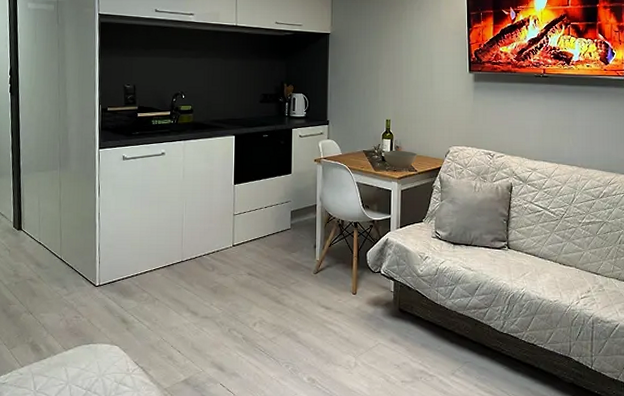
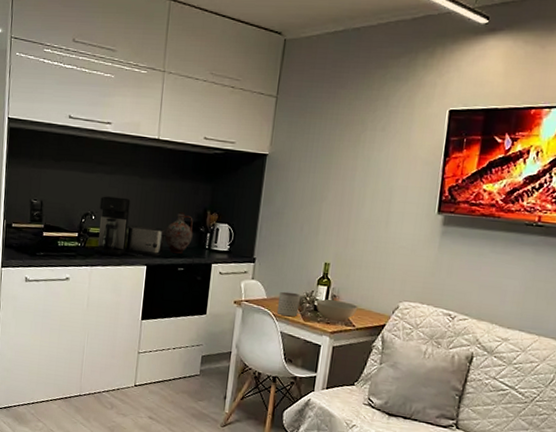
coffee maker: none [186,77,216,130] -> present [94,196,131,257]
toaster: none [214,100,251,127] -> present [124,225,167,257]
ceramic jug: none [248,86,274,123] -> present [164,212,193,255]
mug: none [351,147,376,168] -> present [276,291,307,317]

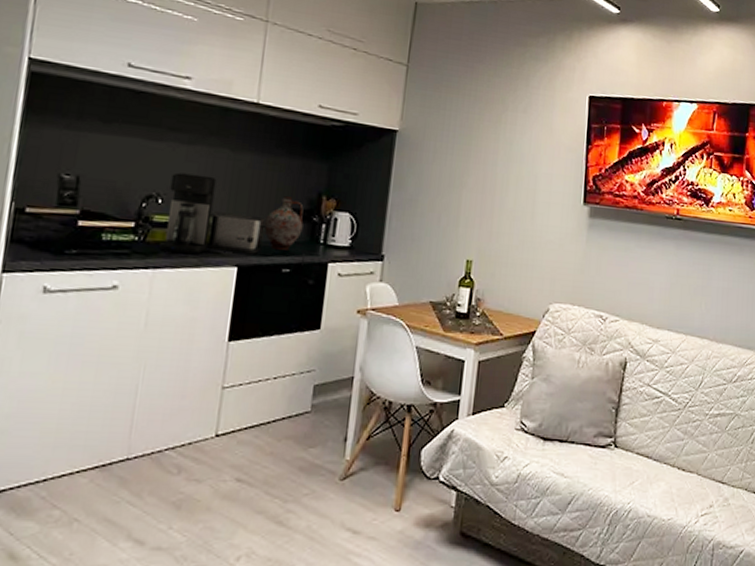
mug: present [276,291,307,317] -> none [411,296,448,328]
bowl: present [316,299,358,322] -> none [457,304,506,330]

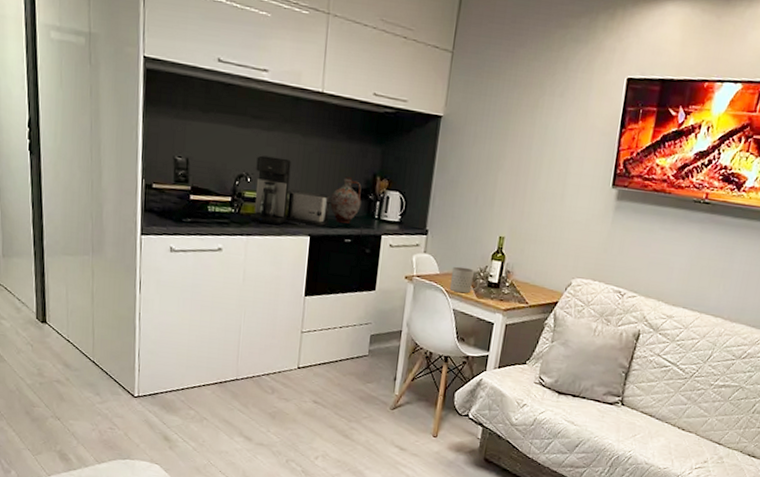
mug: none [411,296,448,328] -> present [449,266,481,294]

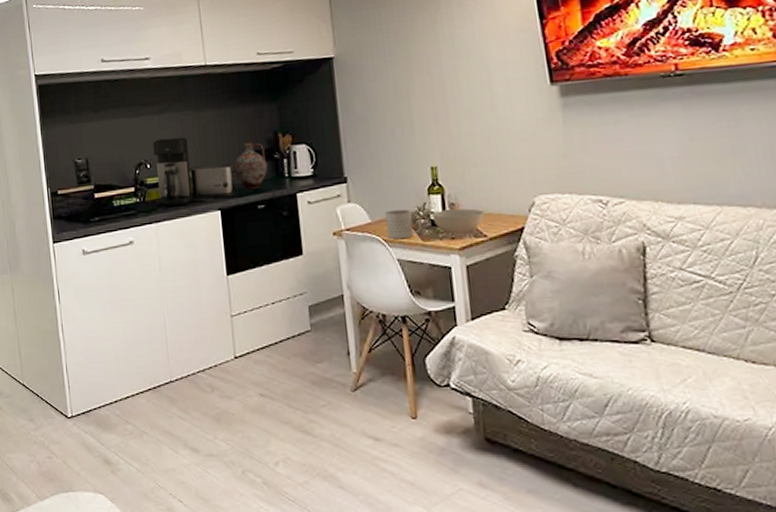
bowl: none [489,275,532,299] -> present [432,208,485,234]

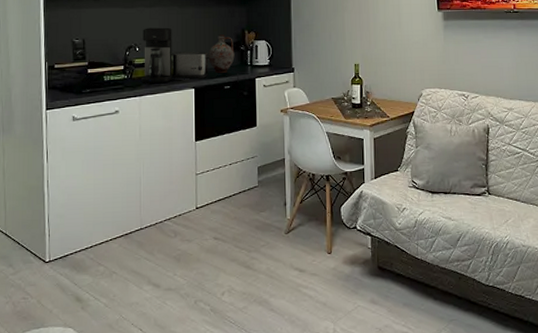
mug: present [384,209,423,240] -> none [319,94,346,117]
bowl: present [432,208,485,234] -> none [353,96,389,115]

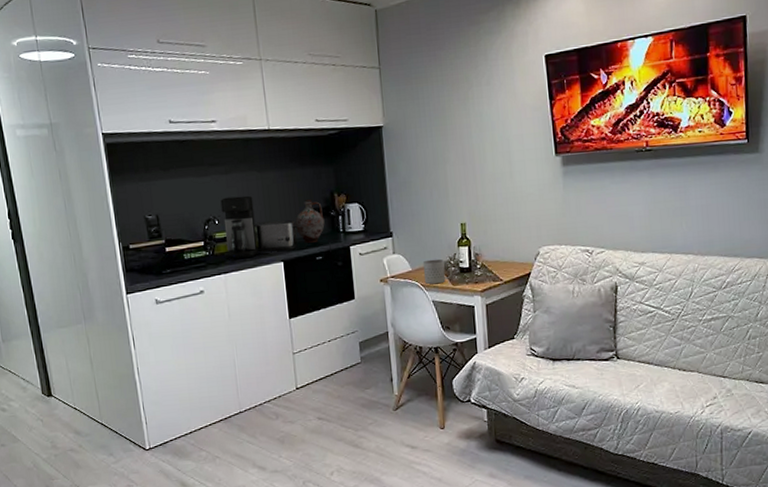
mug: none [319,94,346,117] -> present [422,259,453,285]

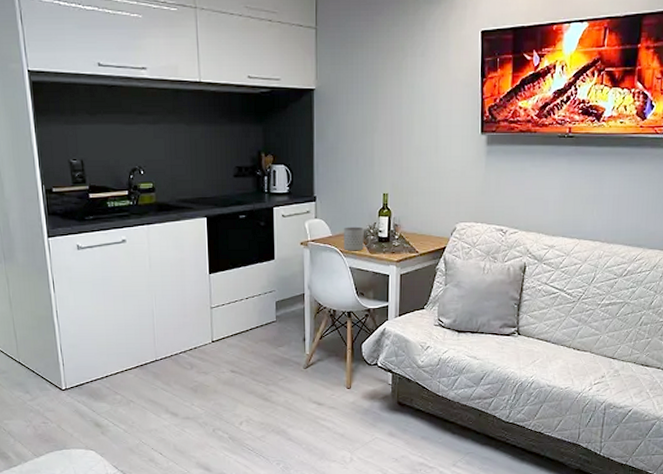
coffee maker: present [220,195,258,259] -> none [147,148,182,212]
toaster: present [254,219,299,253] -> none [180,175,224,207]
ceramic jug: present [294,199,325,244] -> none [220,157,250,202]

